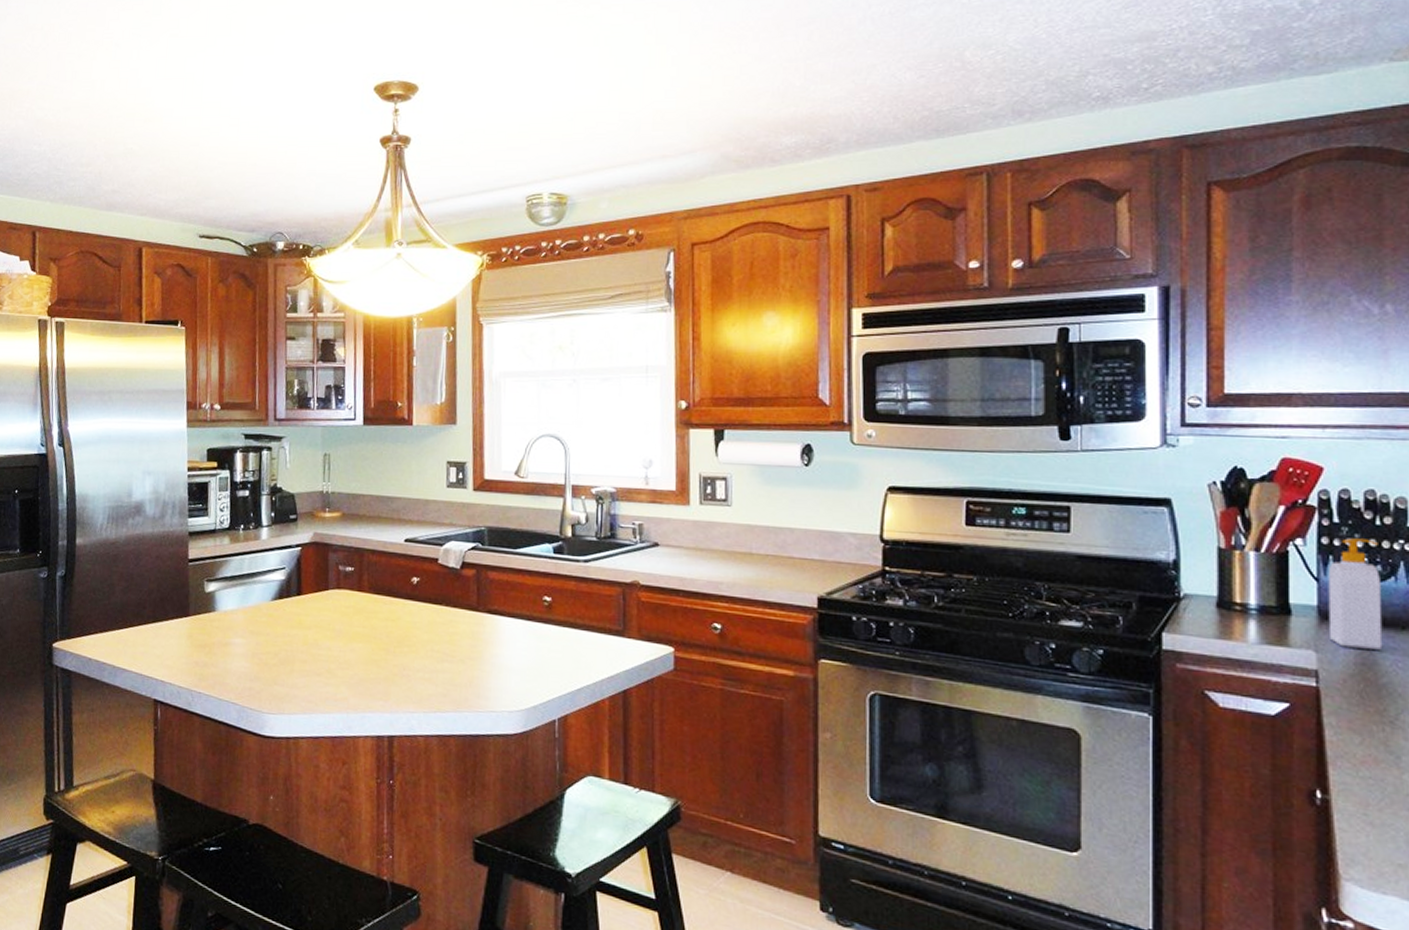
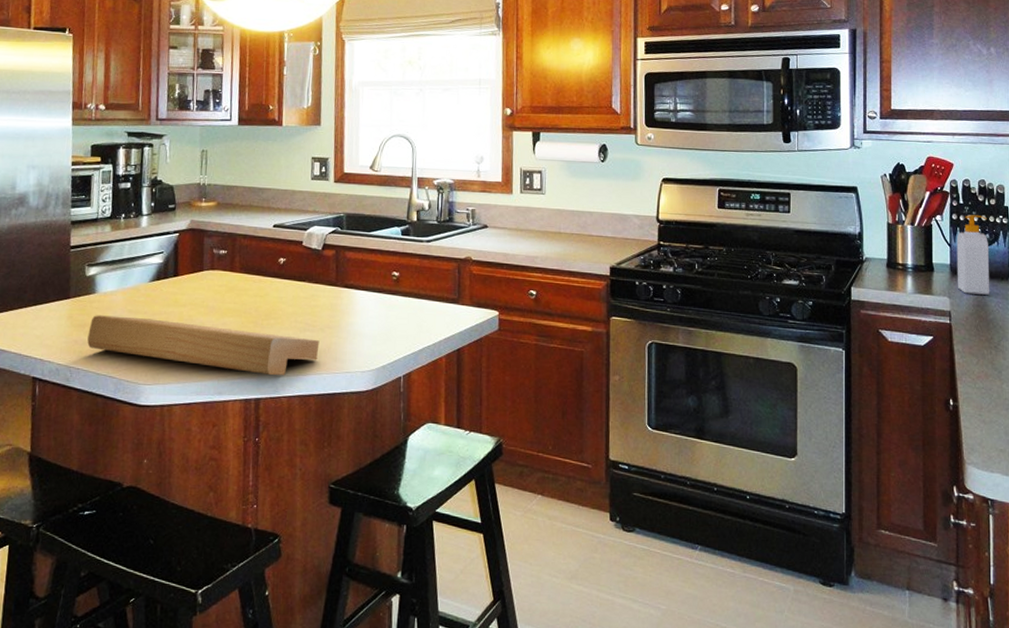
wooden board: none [208,635,460,711] -> present [87,315,320,376]

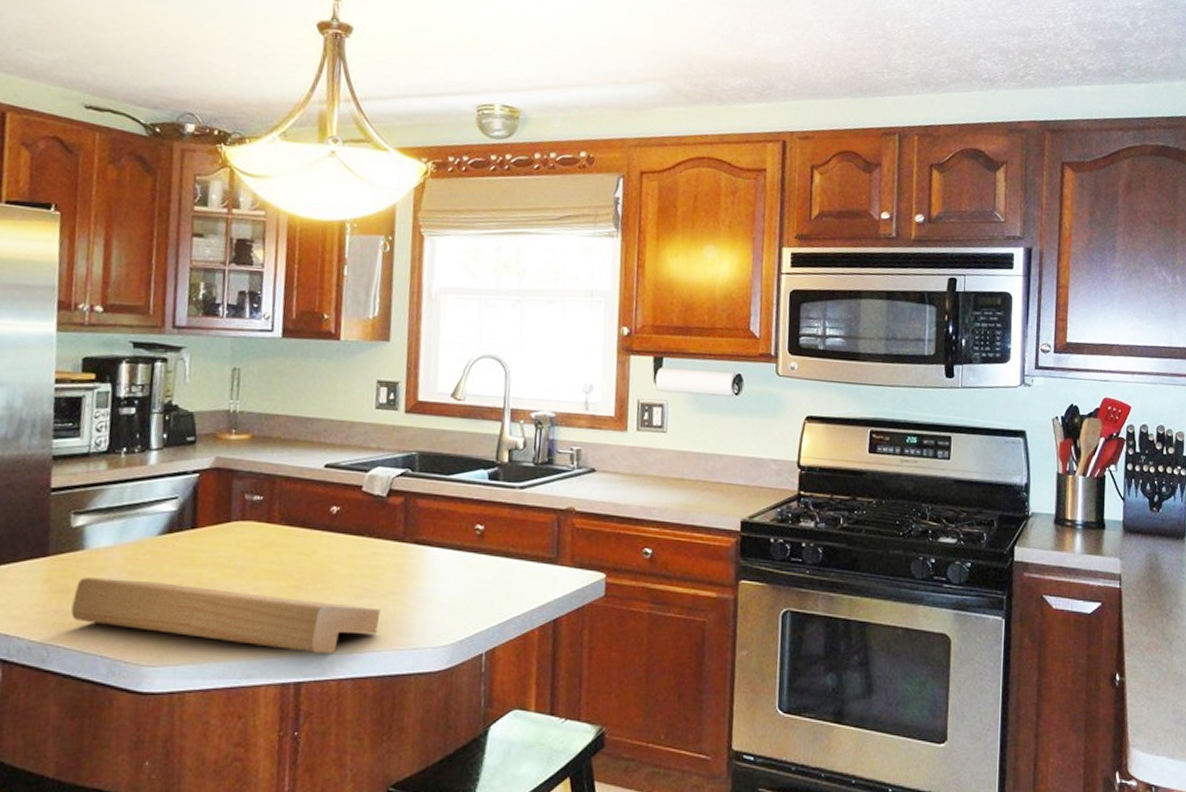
soap bottle: present [956,215,990,295] -> none [1129,465,1165,556]

